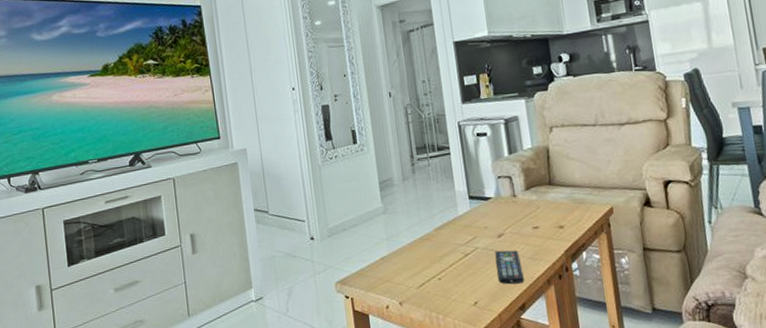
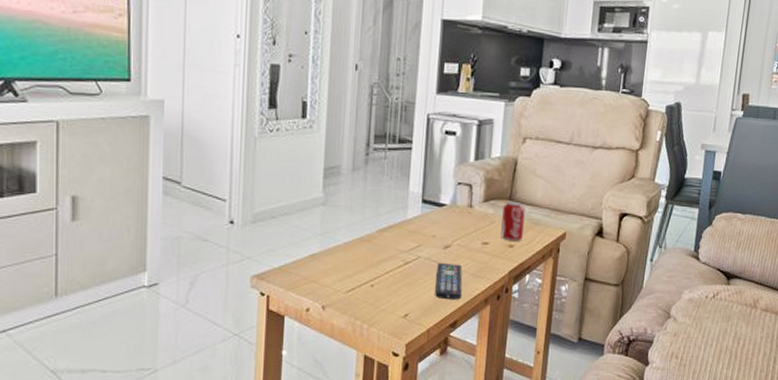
beverage can: none [545,185,571,222] -> present [501,201,525,241]

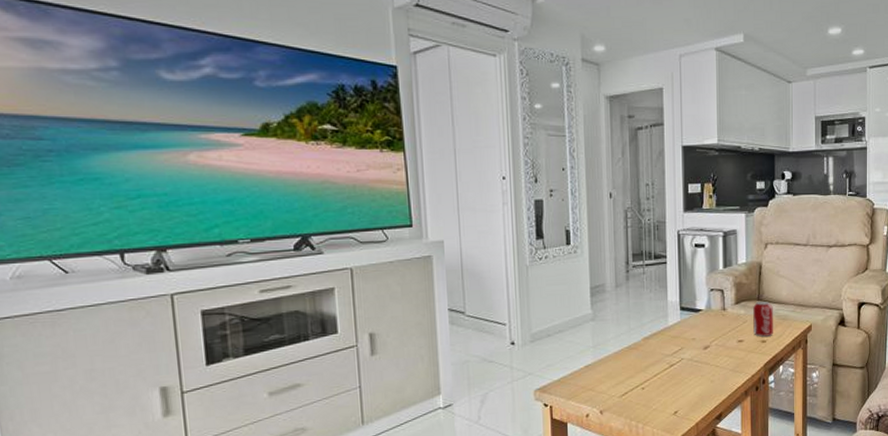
remote control: present [435,262,463,300] -> none [699,362,724,395]

